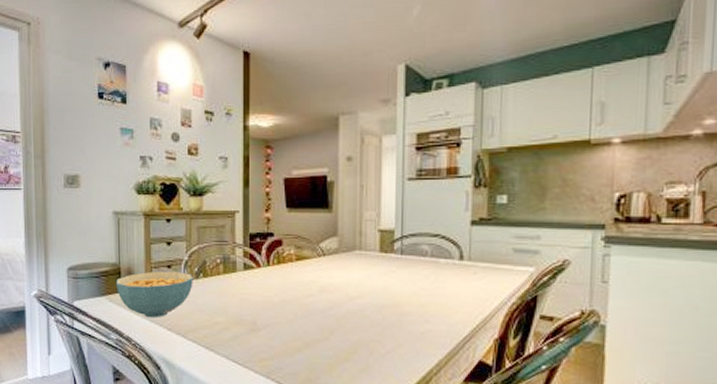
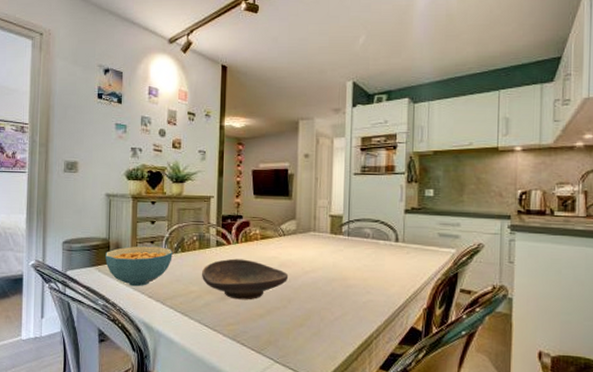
decorative bowl: none [228,284,330,332] -> present [202,258,289,300]

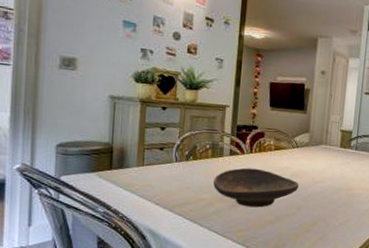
cereal bowl: present [105,246,173,287] -> none [107,152,184,194]

